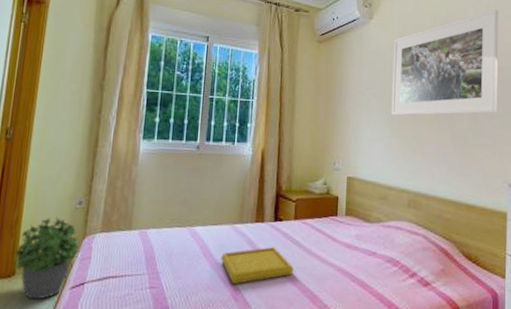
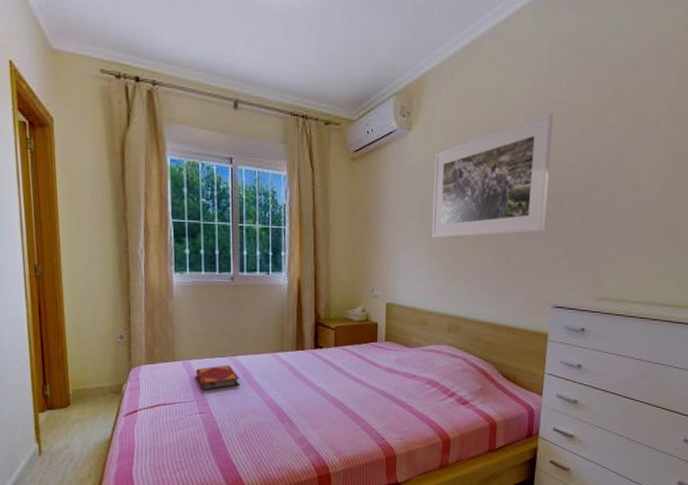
potted plant: present [14,217,80,300] -> none [66,351,129,426]
hardback book: none [151,235,196,263] -> present [195,365,240,391]
serving tray: present [220,247,294,285] -> none [264,373,336,408]

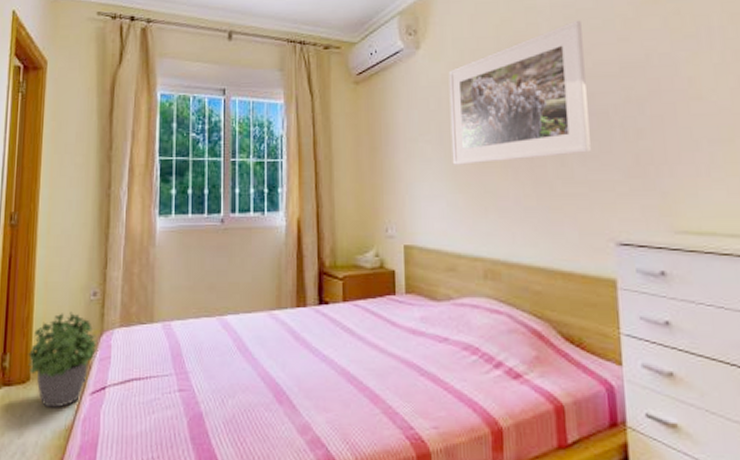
potted plant: none [66,351,129,426] -> present [28,311,99,408]
hardback book: present [195,365,240,391] -> none [176,327,229,361]

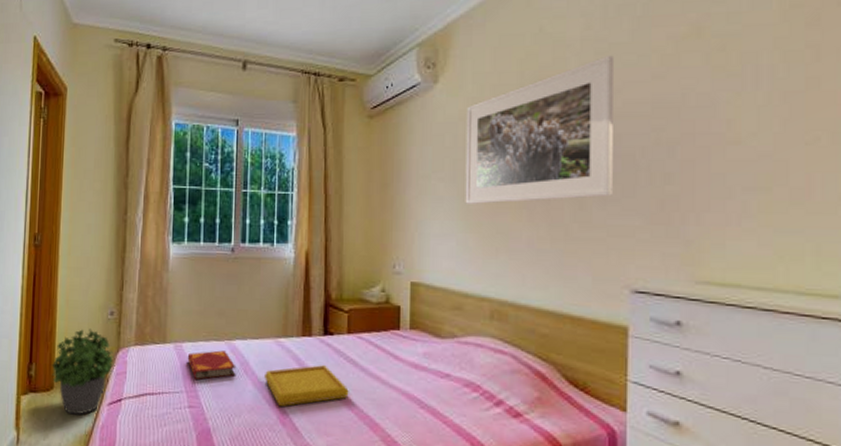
hardback book: none [176,327,229,361] -> present [187,350,237,381]
serving tray: none [257,336,347,384] -> present [263,365,349,407]

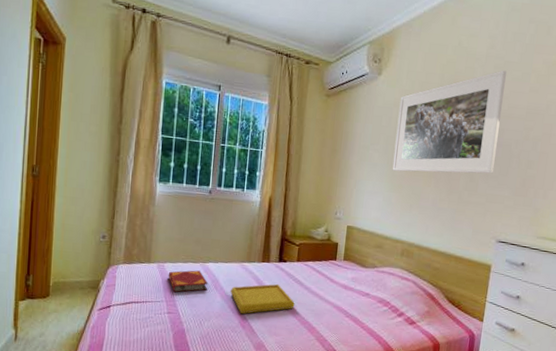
potted plant: present [51,328,115,415] -> none [47,248,106,318]

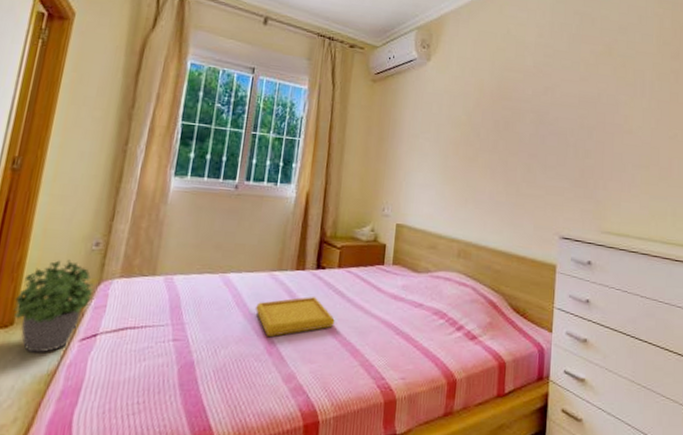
potted plant: none [47,248,106,318] -> present [14,259,94,353]
hardback book: present [168,270,209,293] -> none [177,283,229,313]
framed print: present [392,70,507,174] -> none [444,58,556,164]

